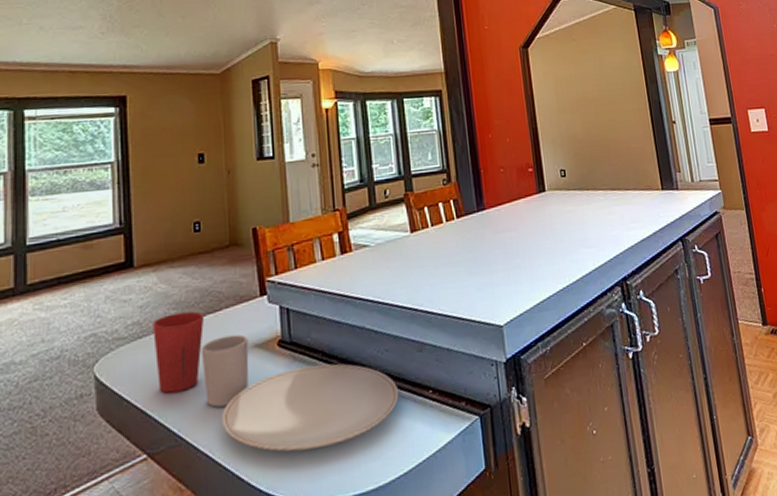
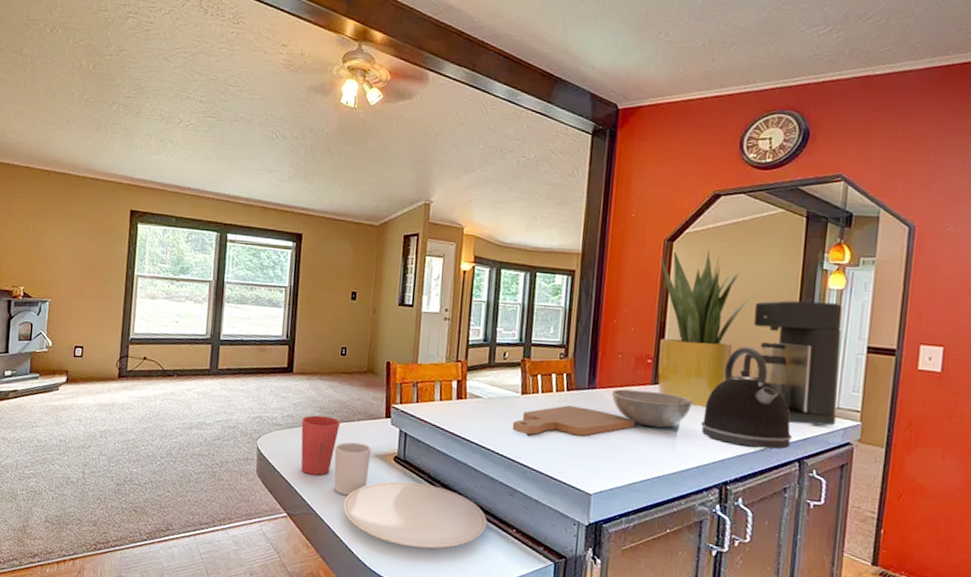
cutting board: none [406,231,531,277] -> present [512,405,636,436]
bowl: none [501,199,579,239] -> present [611,389,693,428]
planter: none [520,51,607,208] -> present [657,250,753,408]
kettle: none [590,138,671,238] -> present [701,346,793,450]
coffee maker: none [611,84,702,204] -> present [742,300,842,426]

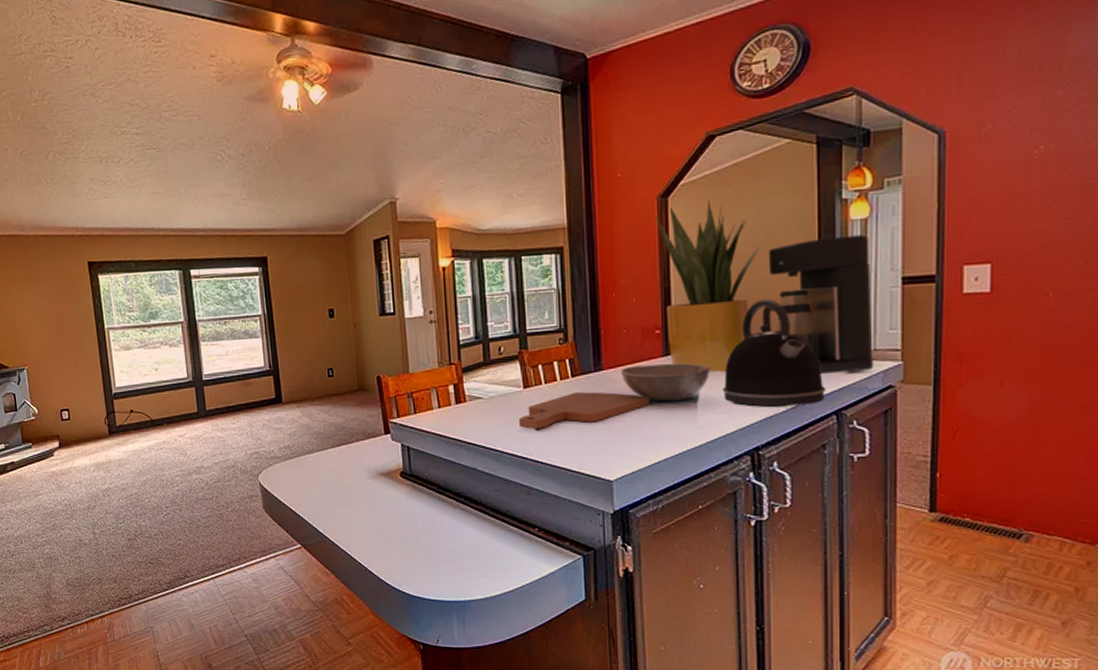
cup: present [300,415,341,476] -> none [300,442,340,503]
mug: present [333,442,371,495] -> none [337,463,377,518]
plate: present [343,481,488,549] -> none [356,495,507,560]

